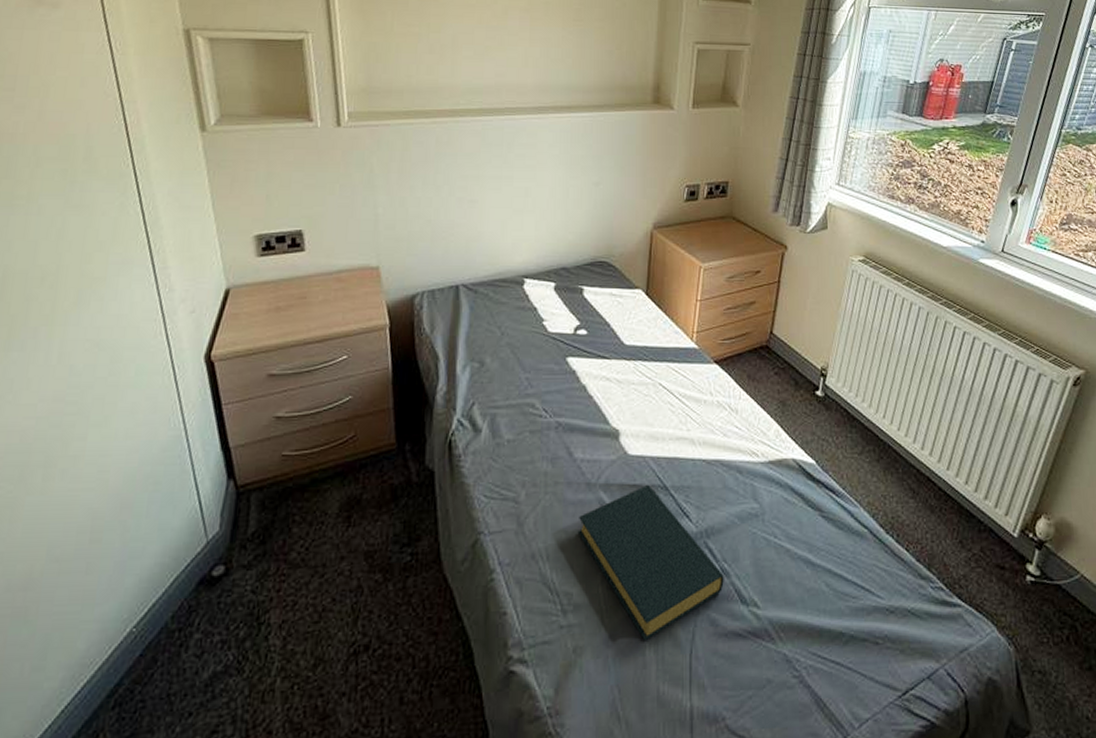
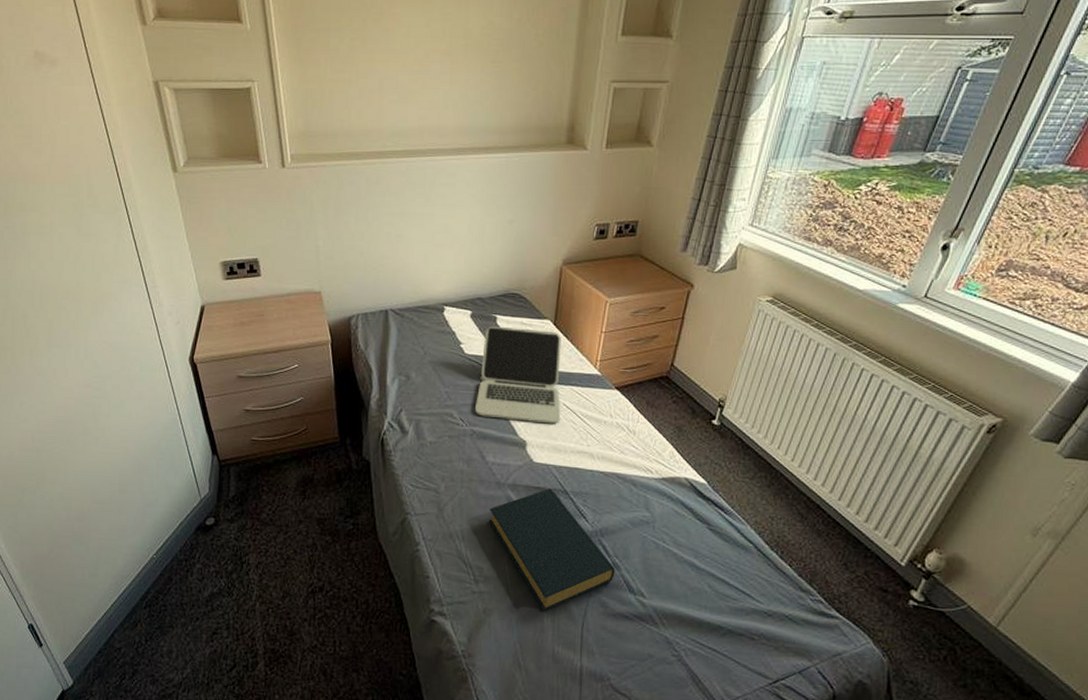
laptop: none [561,299,657,408] -> present [475,326,561,424]

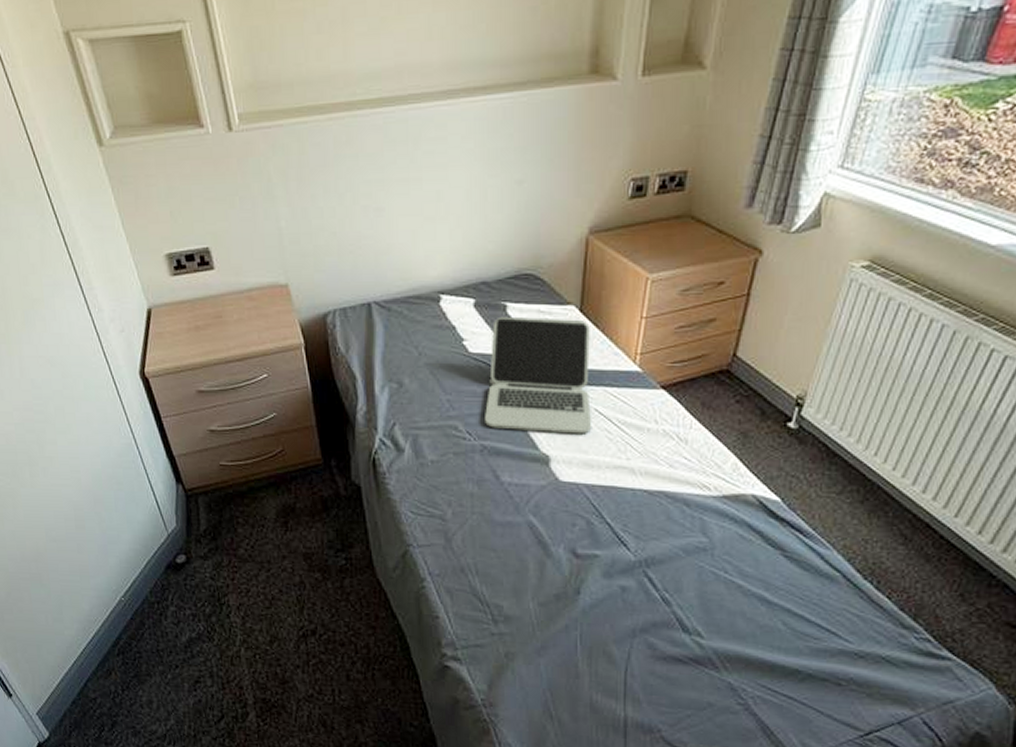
hardback book: present [488,489,615,612] -> none [506,512,664,655]

